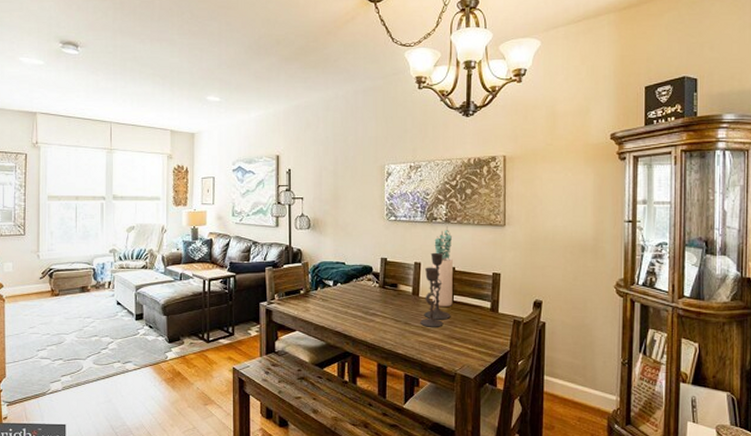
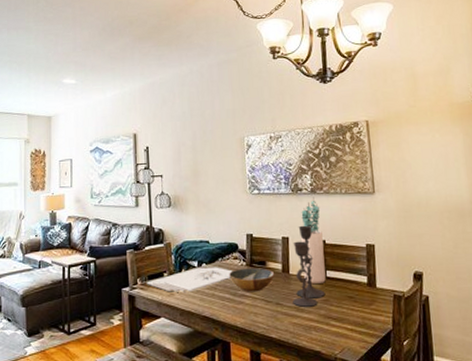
placemat: none [283,287,366,310] -> present [146,267,233,293]
bowl: none [362,288,405,312] -> present [229,267,275,292]

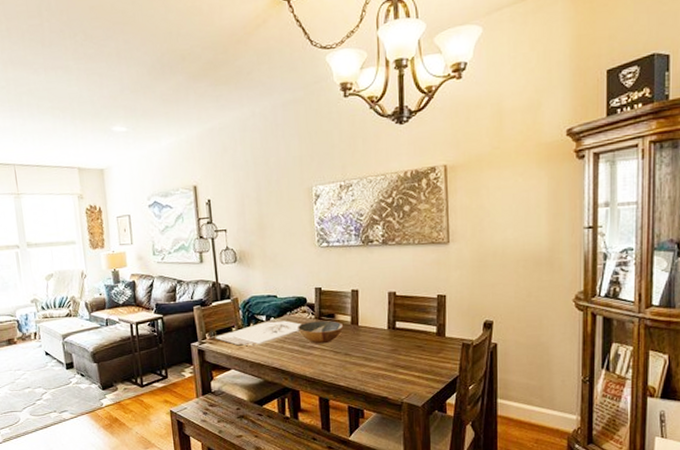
candlestick: present [293,225,326,307] -> none [361,277,394,357]
vase: present [300,197,326,285] -> none [370,248,395,336]

